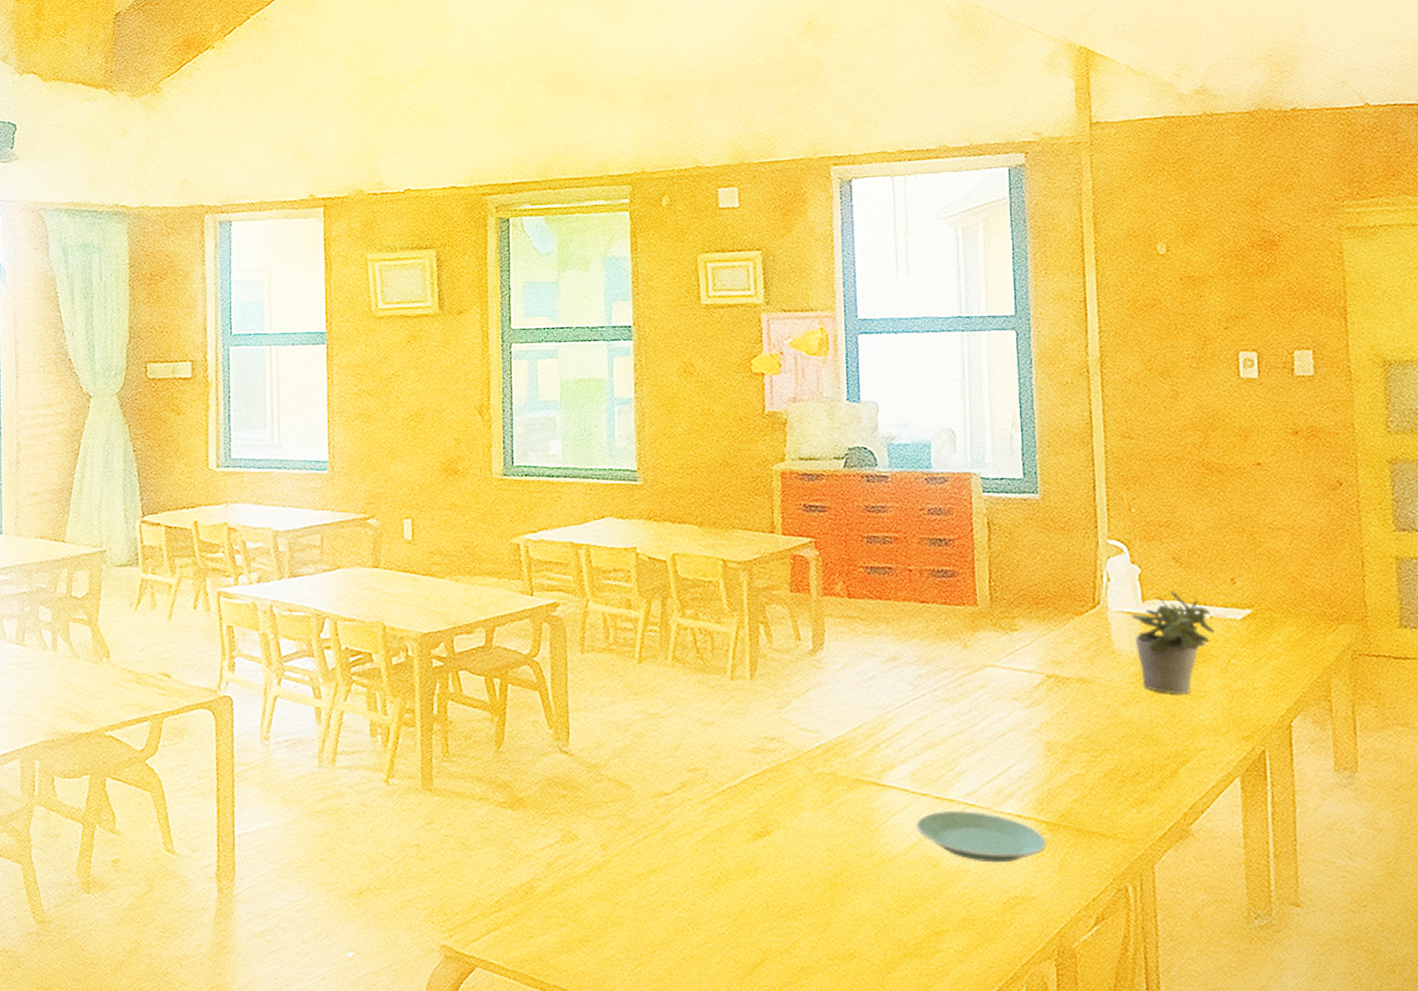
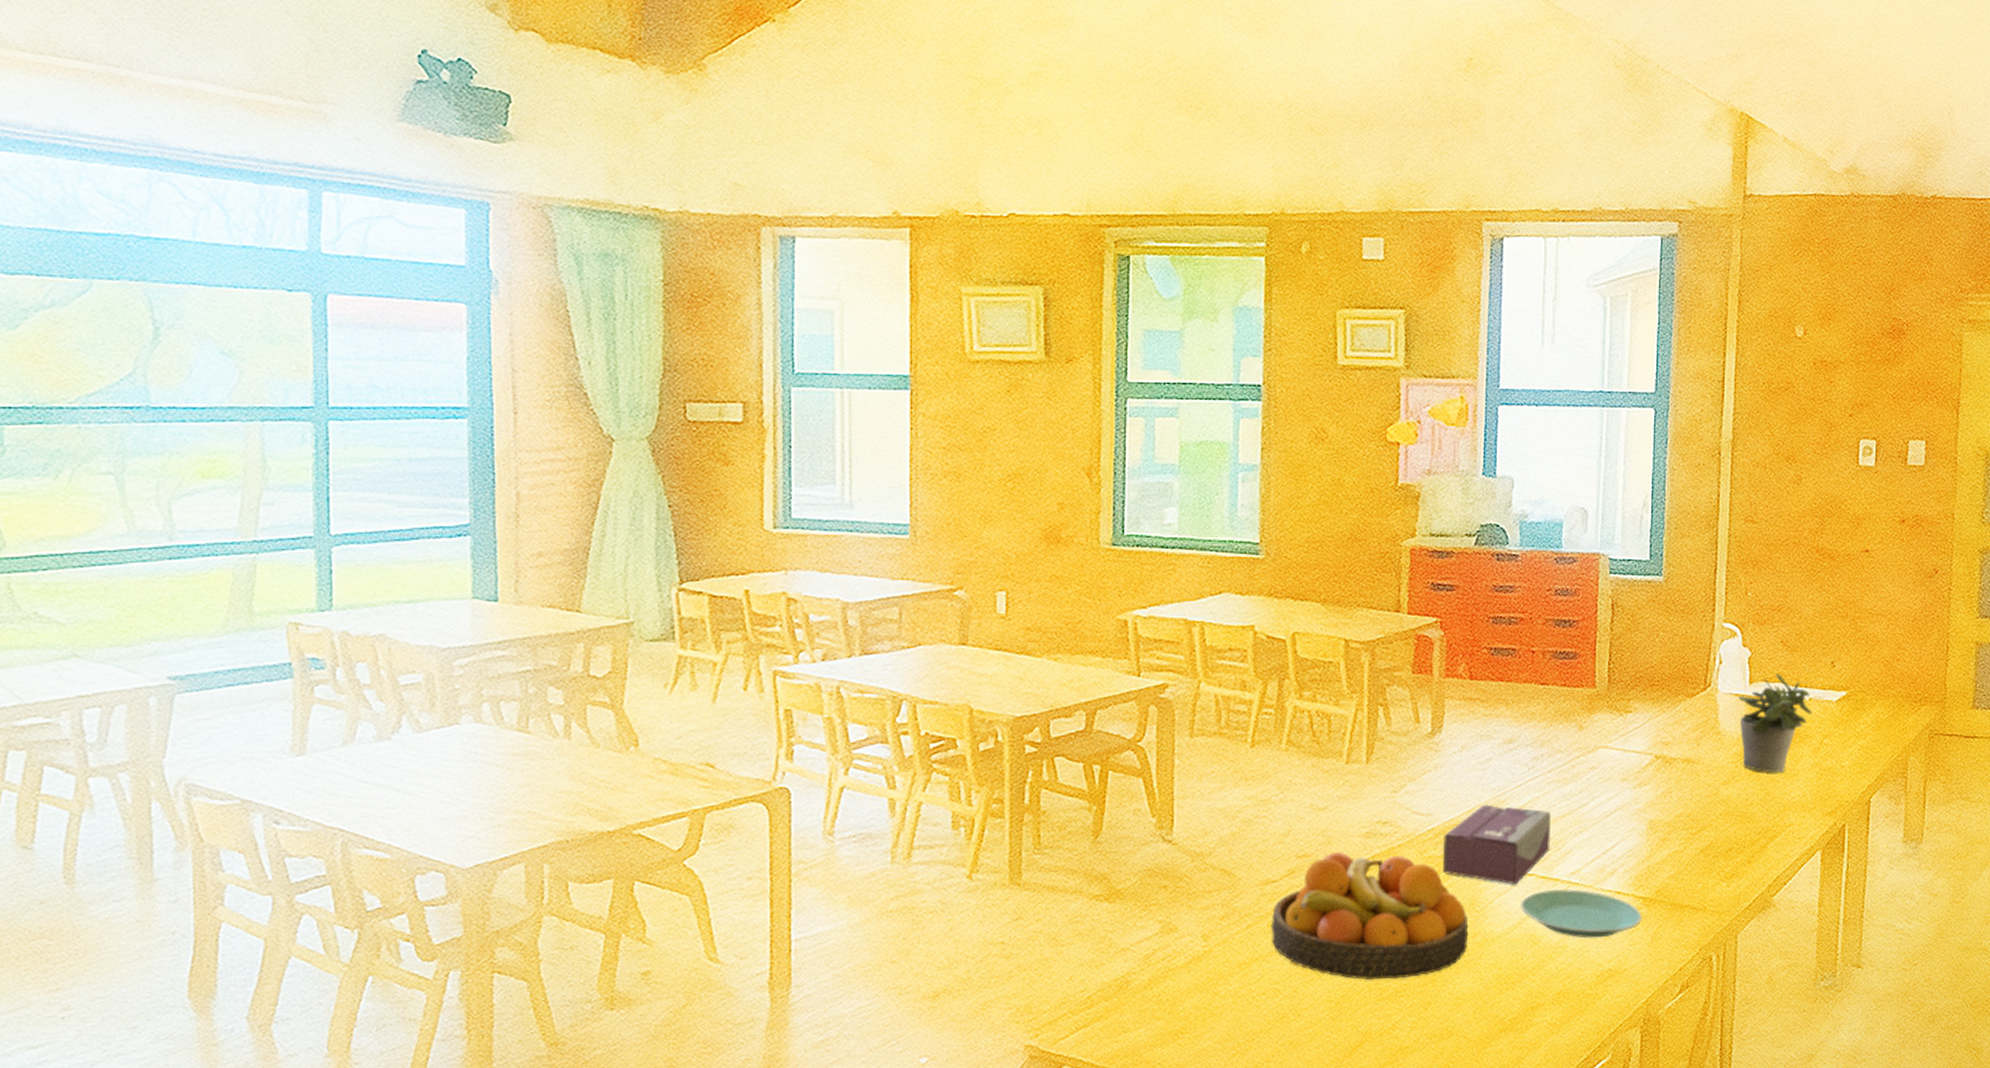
fruit bowl: none [666,766,864,897] -> present [1271,851,1469,981]
tissue box: none [832,722,943,805] -> present [1443,804,1551,885]

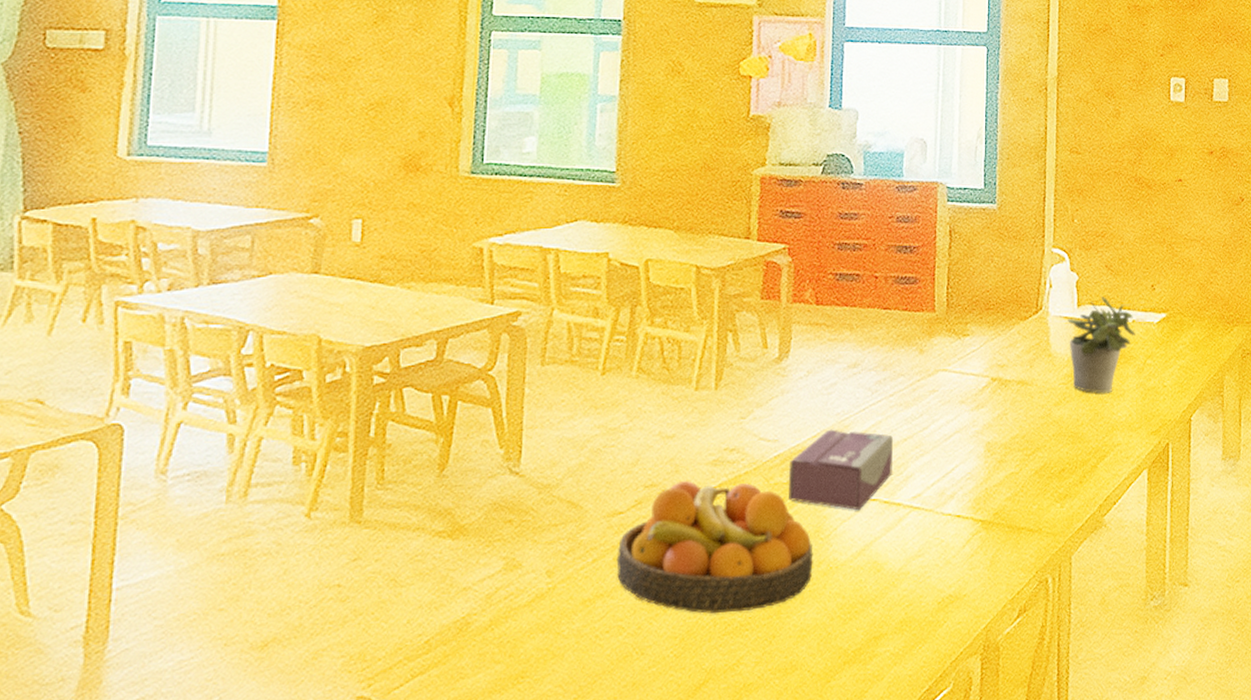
plate: present [1521,889,1642,938] -> none [864,514,981,564]

